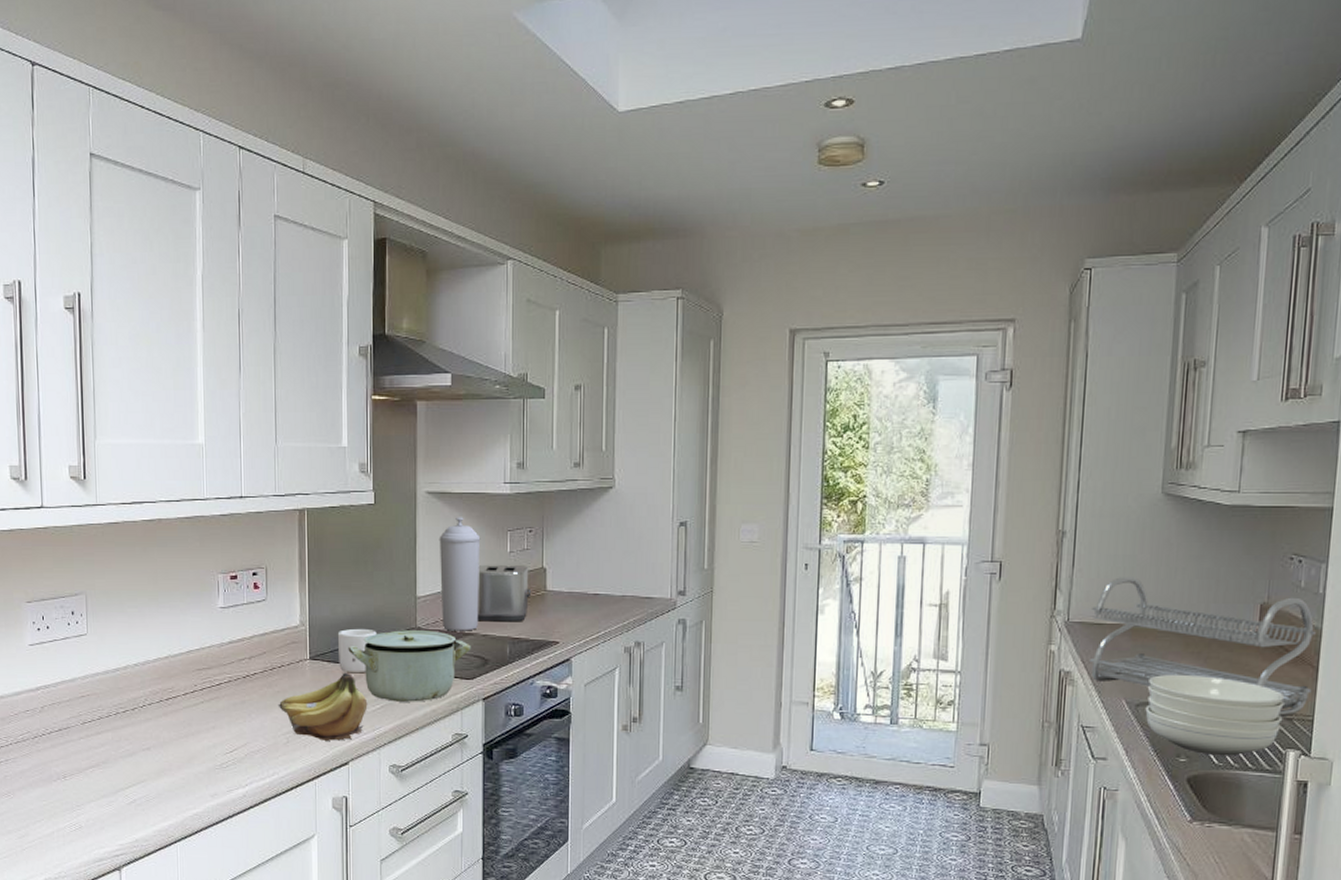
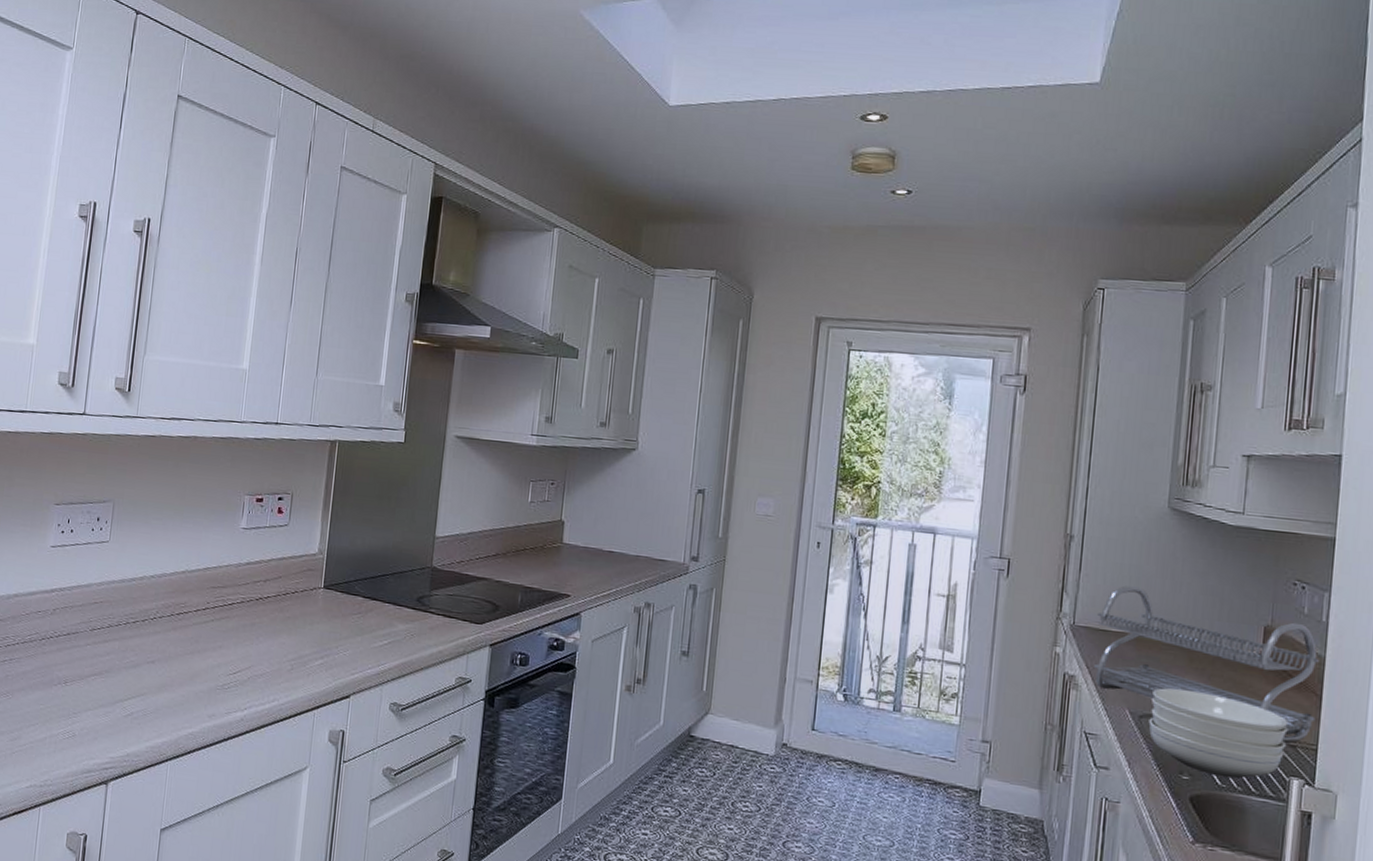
fruit: present [278,672,368,741] -> none [286,604,376,673]
mug: present [337,628,377,674] -> none [352,562,393,607]
cooking pot: present [348,630,471,702] -> none [362,568,483,642]
canister: present [439,517,481,631] -> none [457,463,504,576]
toaster: present [476,564,532,622] -> none [491,511,548,572]

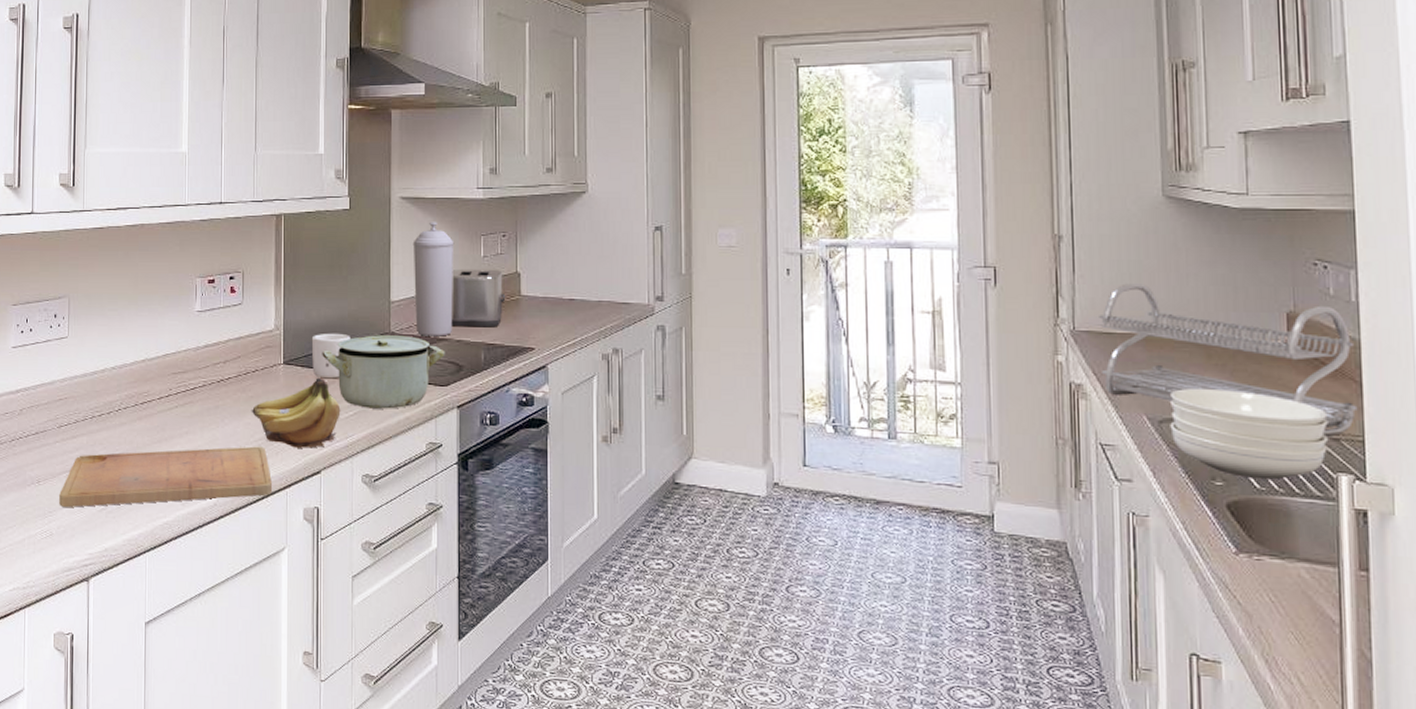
cutting board: none [85,659,302,716] -> present [59,446,273,507]
fruit: none [286,604,376,673] -> present [251,377,341,449]
mug: none [352,562,393,607] -> present [311,333,350,379]
cooking pot: none [362,568,483,642] -> present [322,335,445,409]
canister: none [457,463,504,576] -> present [412,222,454,337]
toaster: none [491,511,548,572] -> present [450,268,506,328]

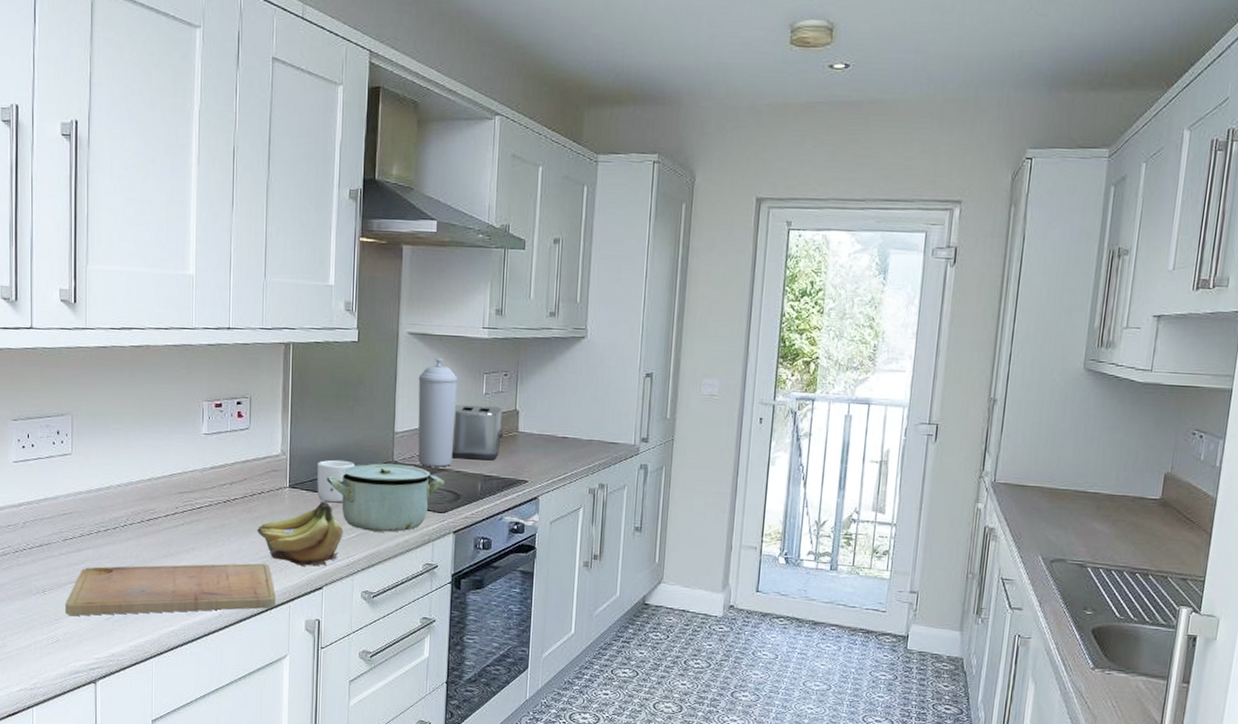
dish rack: present [1099,283,1358,438] -> none [1011,443,1212,578]
bowl: present [1170,389,1329,480] -> none [1058,534,1182,611]

